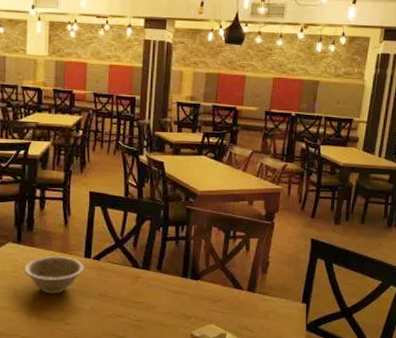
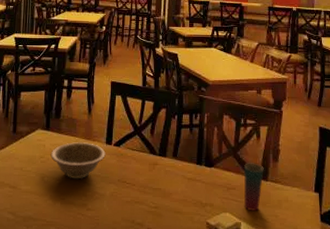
cup: none [229,275,252,323] -> present [243,163,264,212]

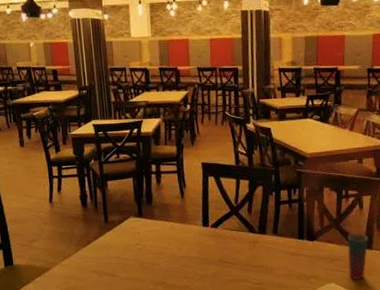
decorative bowl: present [50,141,106,179] -> none [146,225,203,263]

